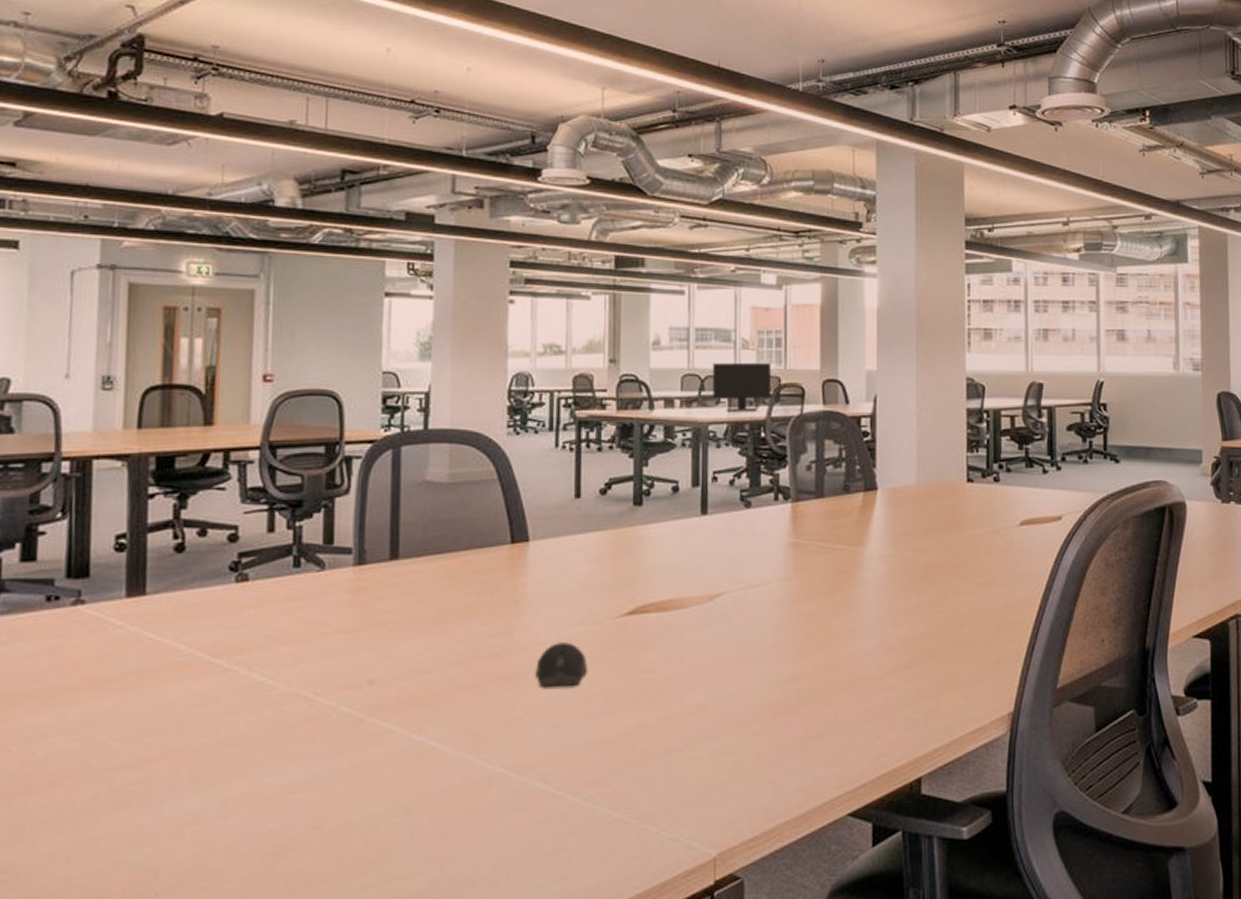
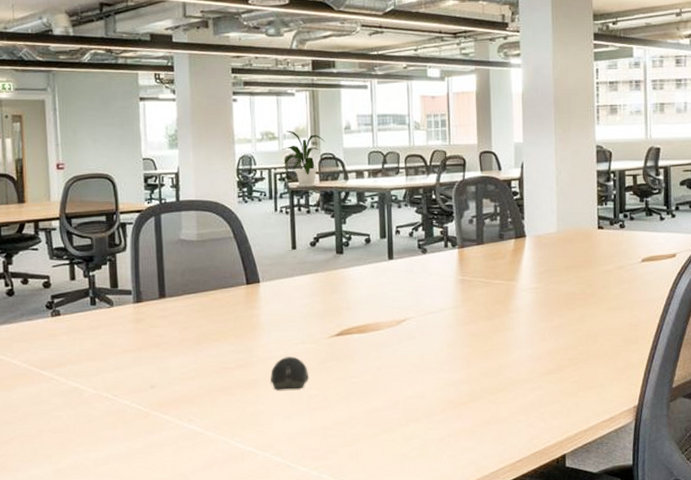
house plant: none [570,343,626,419] -> present [282,130,324,189]
computer monitor: present [712,362,772,412] -> none [392,139,440,180]

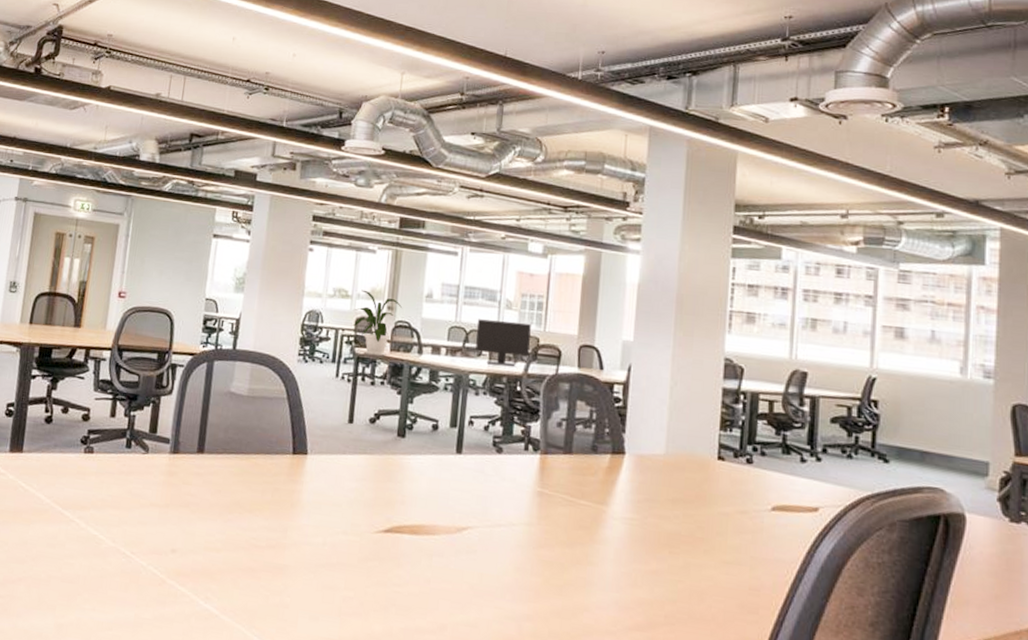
computer mouse: present [271,357,308,389] -> none [302,545,346,587]
computer monitor: none [392,139,440,180] -> present [475,319,531,366]

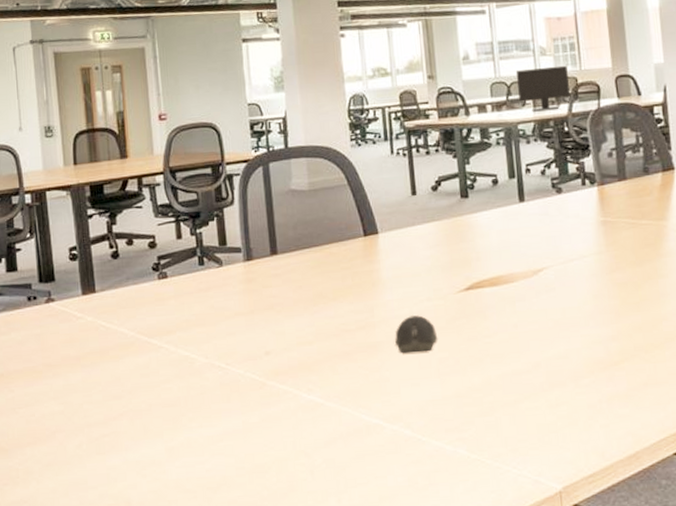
computer mouse: none [302,545,346,587] -> present [395,315,437,353]
house plant: present [353,289,402,358] -> none [396,64,441,128]

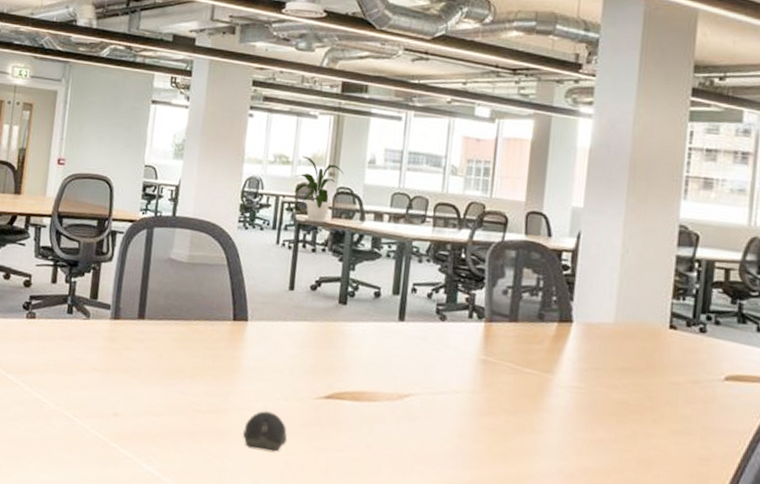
house plant: none [396,64,441,128] -> present [294,155,344,225]
computer monitor: present [515,65,571,112] -> none [419,185,477,233]

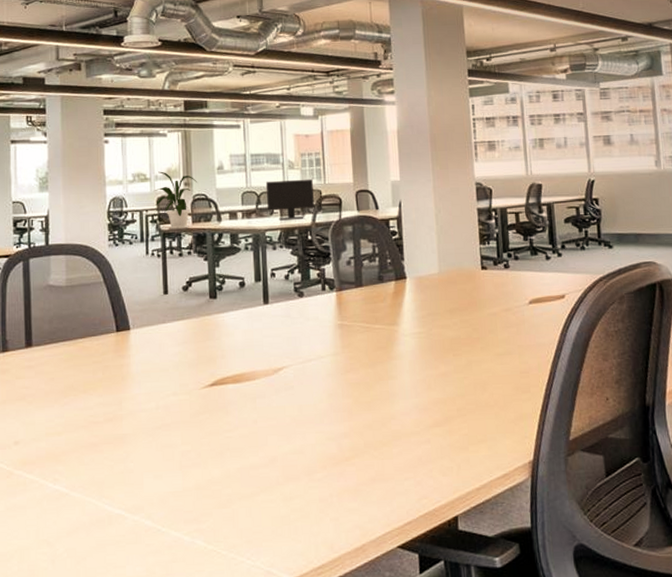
computer mouse: present [243,411,287,451] -> none [141,409,181,445]
computer monitor: none [419,185,477,233] -> present [265,179,315,221]

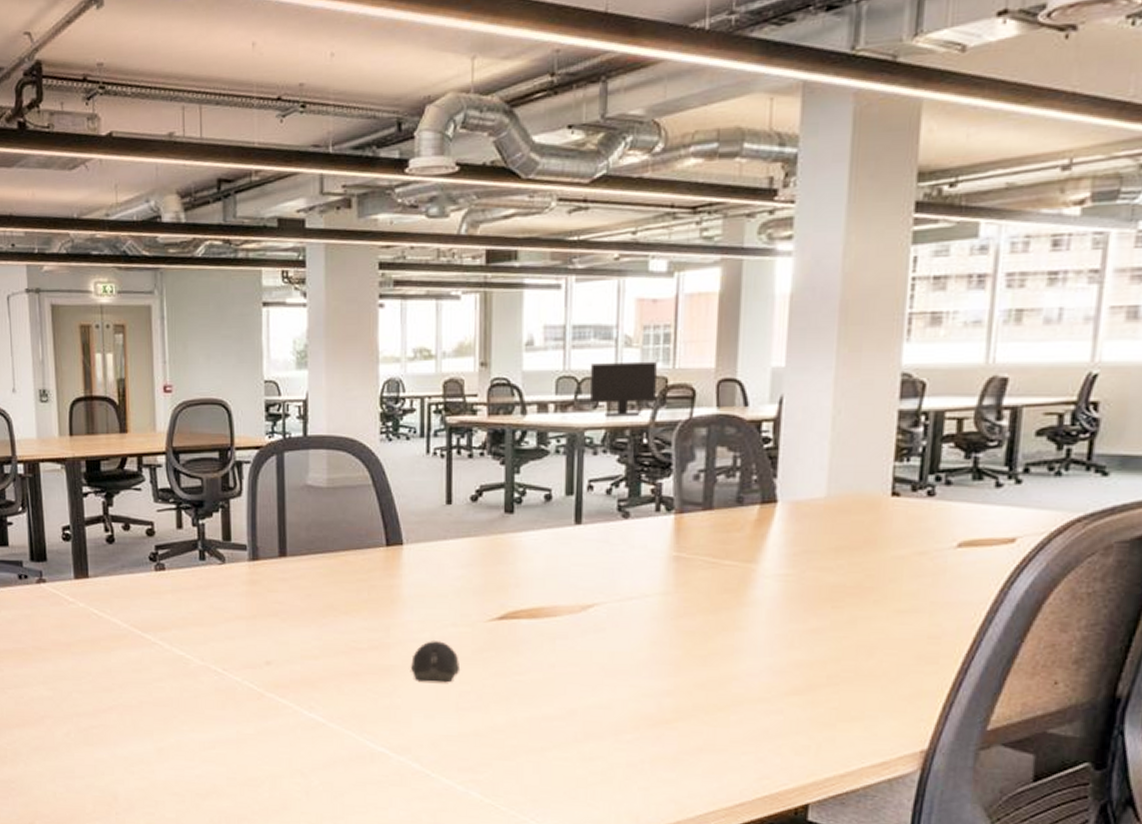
computer mouse: none [141,409,181,445] -> present [411,641,459,683]
house plant: present [154,171,197,231] -> none [440,346,497,425]

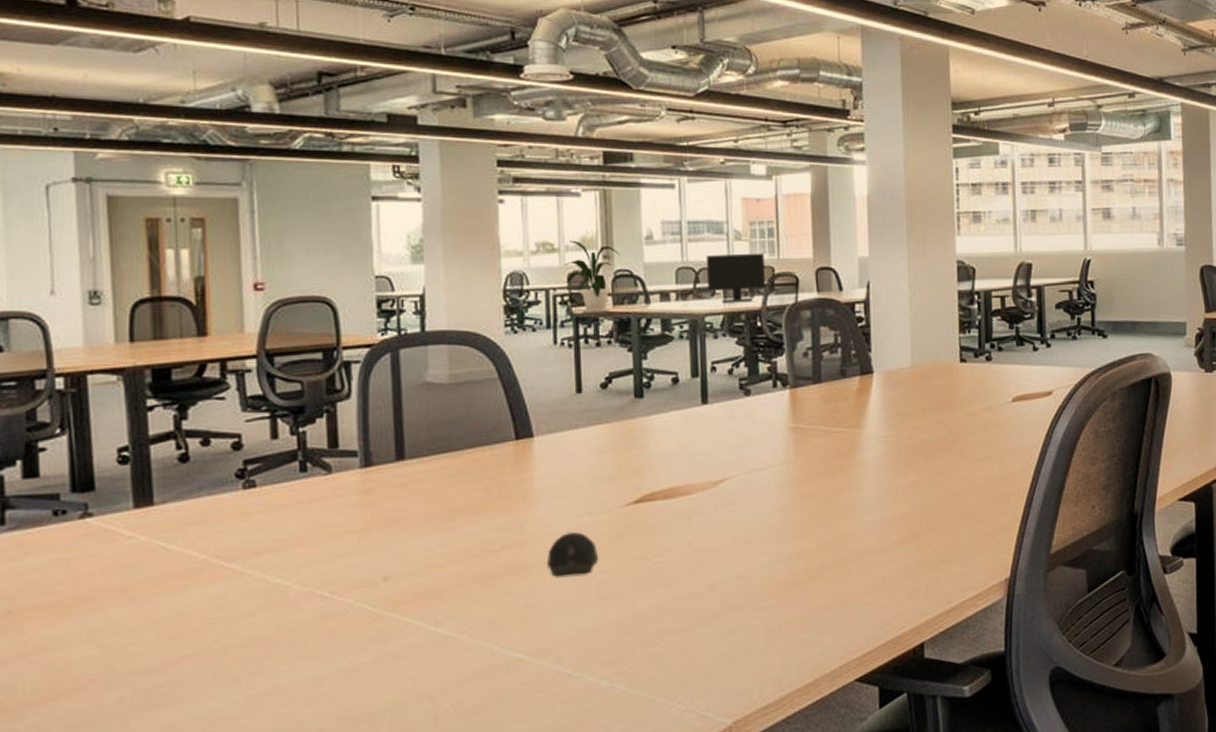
house plant: none [440,346,497,425] -> present [564,240,619,315]

